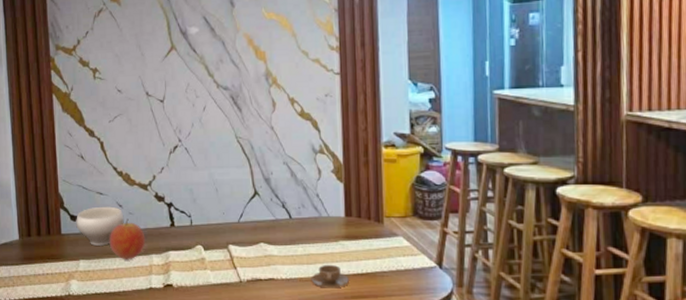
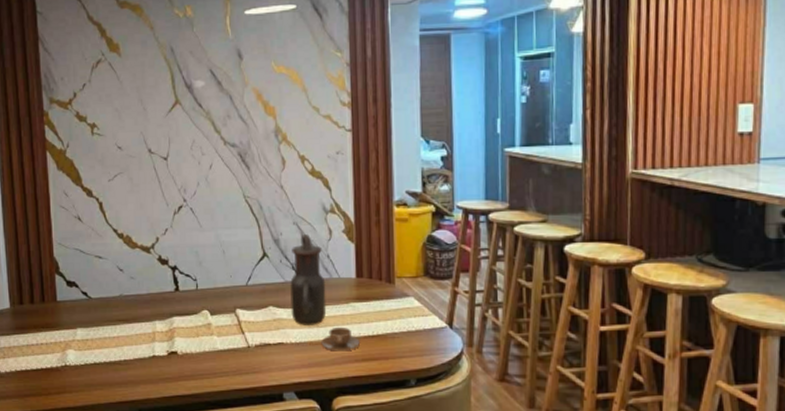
bowl: present [76,206,124,246] -> none [73,271,125,313]
fruit: present [109,218,146,260] -> none [109,283,148,328]
teapot: none [280,174,316,262] -> present [290,235,327,325]

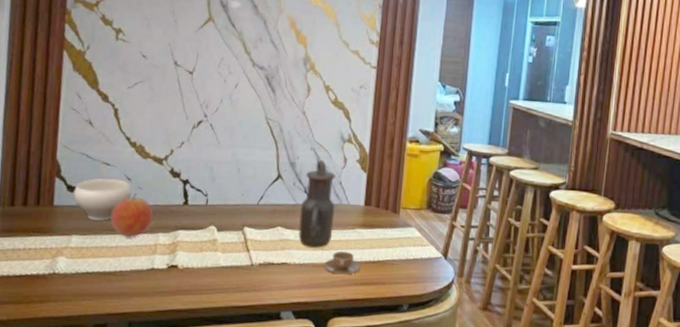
bowl: none [73,271,125,313] -> present [73,178,132,221]
fruit: none [109,283,148,328] -> present [110,193,154,238]

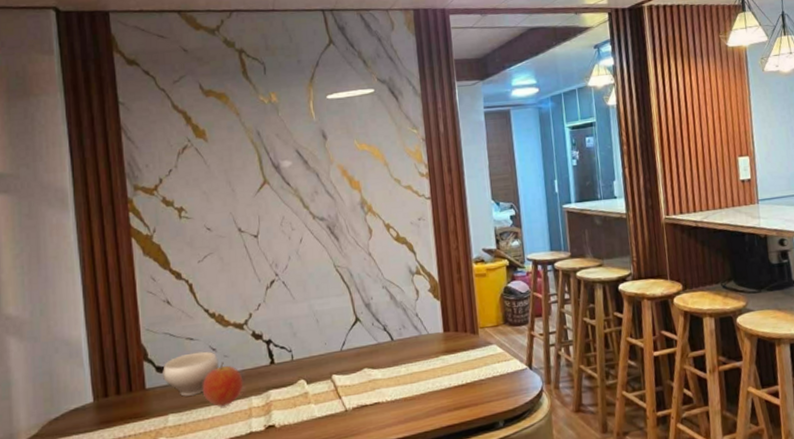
teapot: present [298,160,335,248] -> none [382,296,419,383]
teacup: present [324,250,361,275] -> none [415,379,451,404]

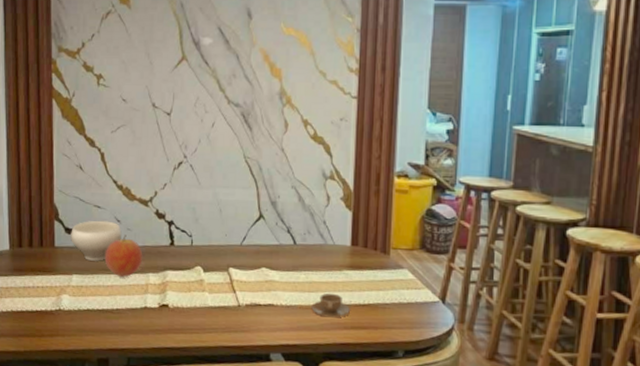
teacup: none [415,379,451,404] -> present [311,293,350,318]

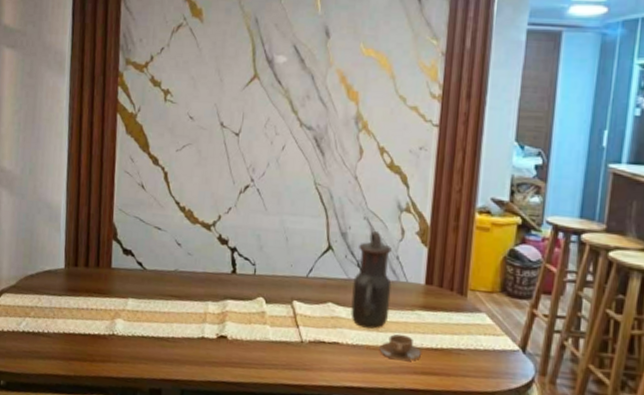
bowl: present [71,220,122,261] -> none [128,242,182,286]
fruit: present [104,234,143,278] -> none [162,259,203,305]
teapot: none [283,199,320,290] -> present [351,231,392,329]

